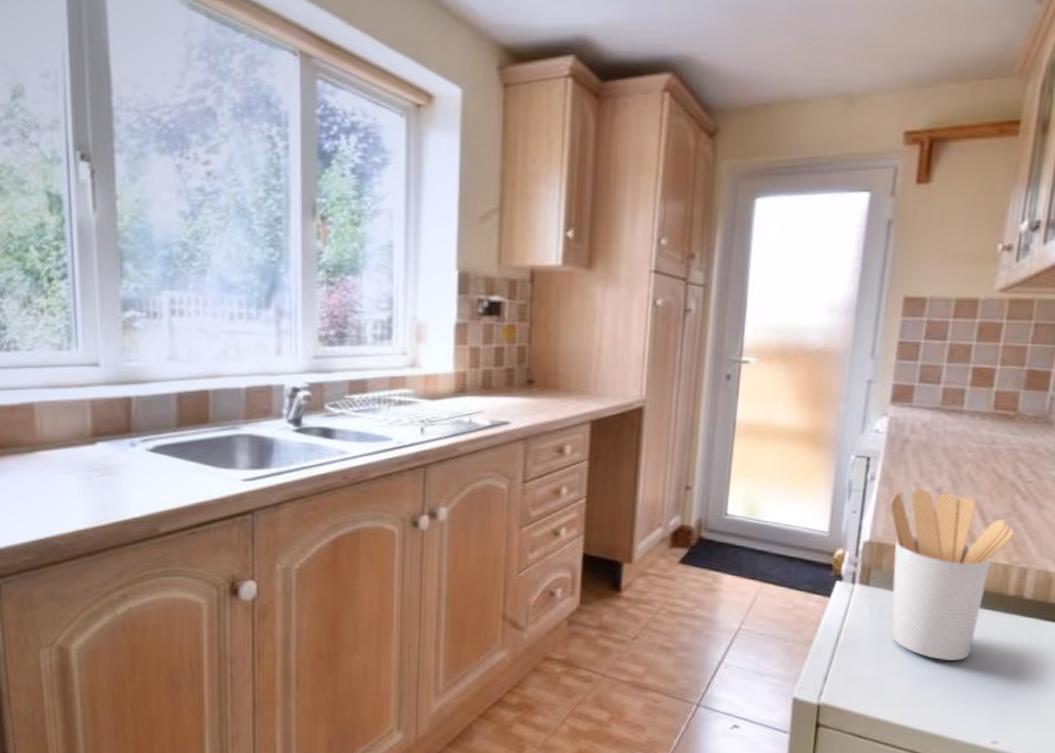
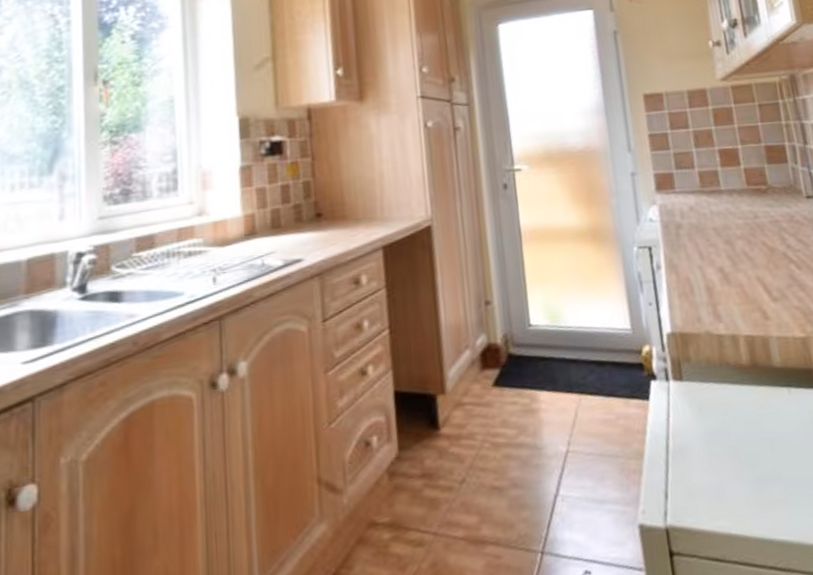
utensil holder: present [890,489,1015,661] -> none [681,271,802,453]

